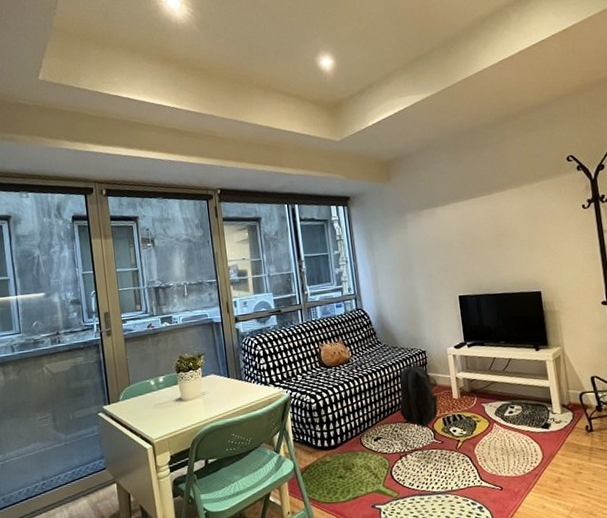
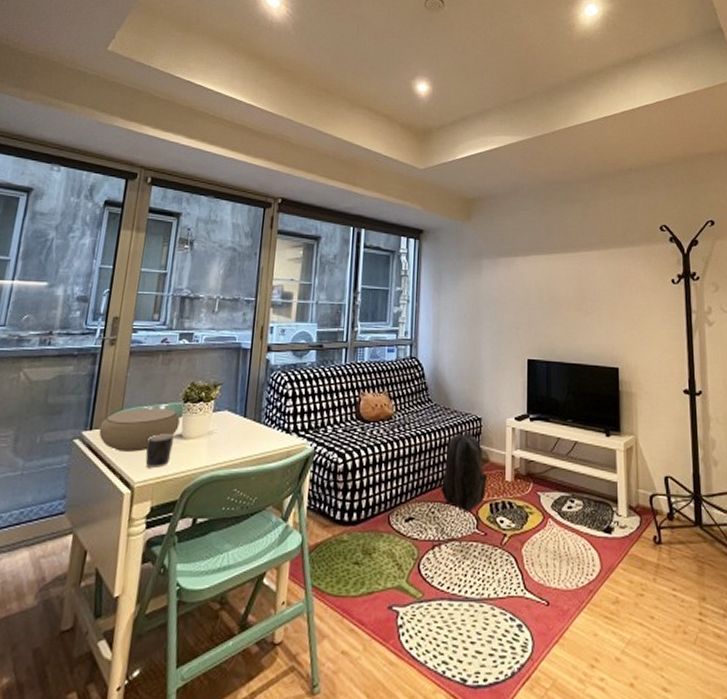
bowl: none [115,379,178,418] -> present [98,408,180,452]
mug: none [154,399,177,427] -> present [145,434,175,468]

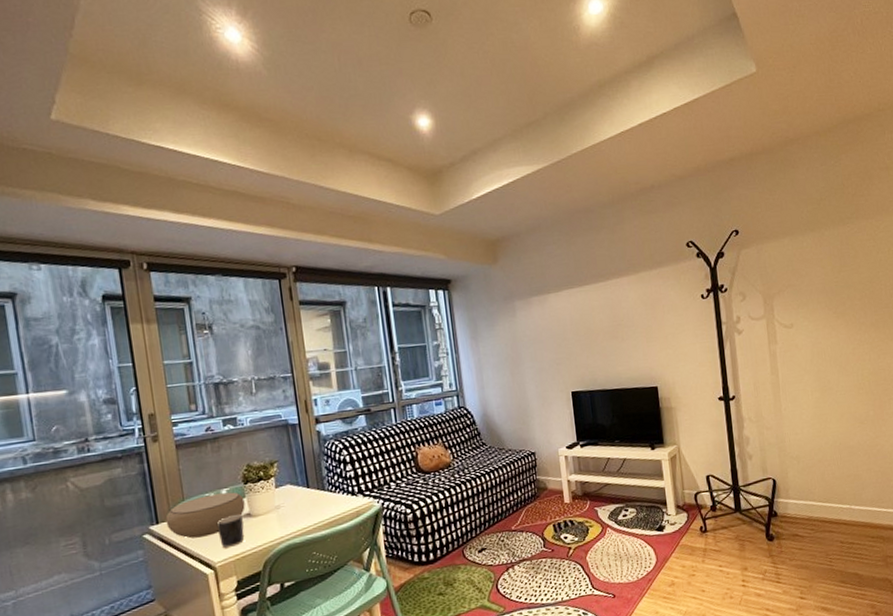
backpack: present [440,429,487,511] -> none [506,464,548,535]

